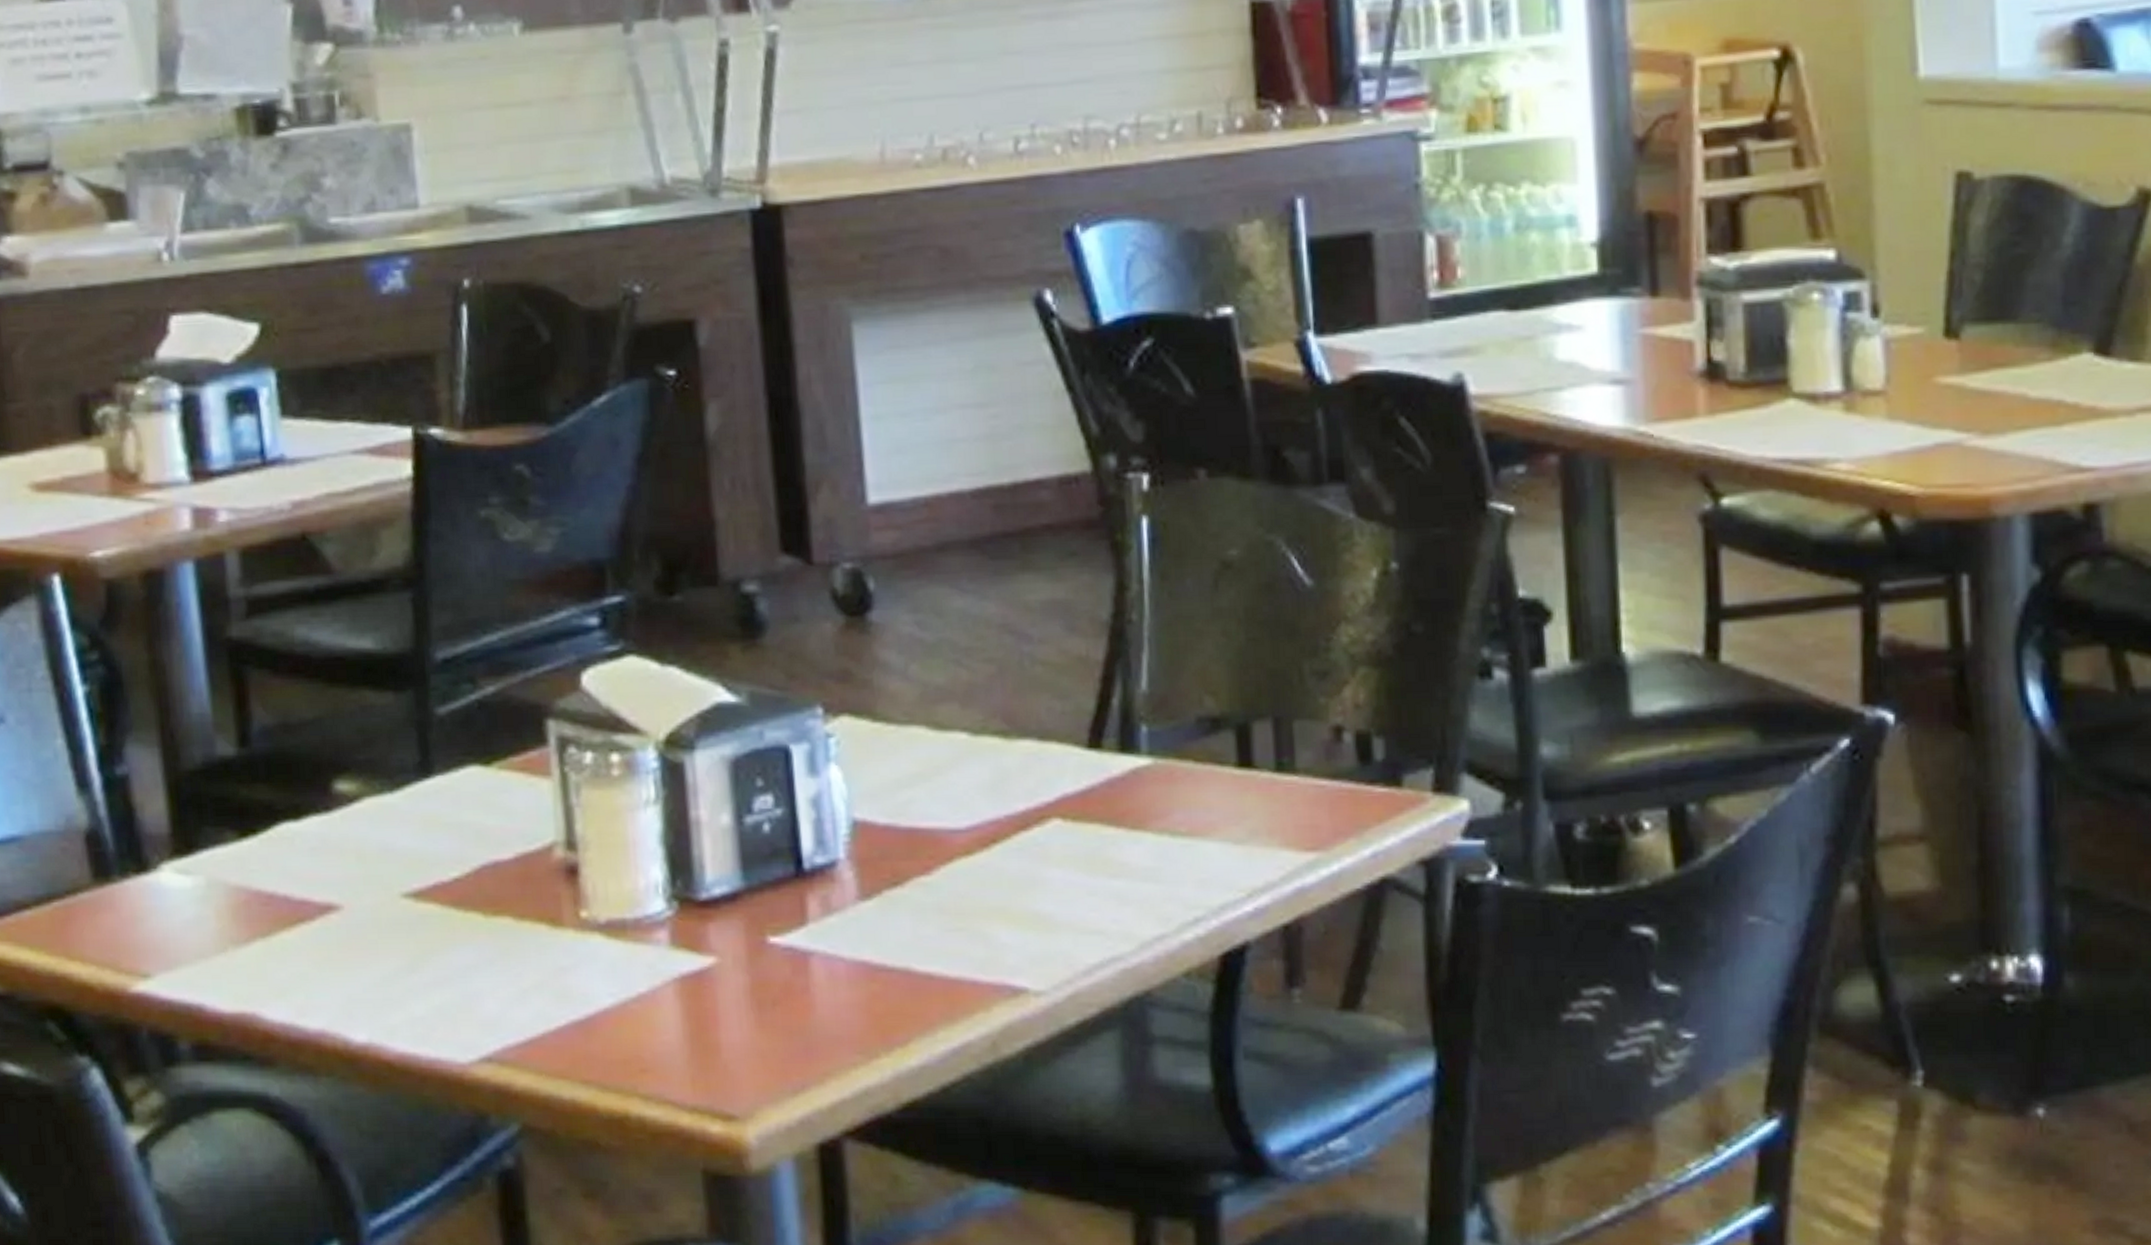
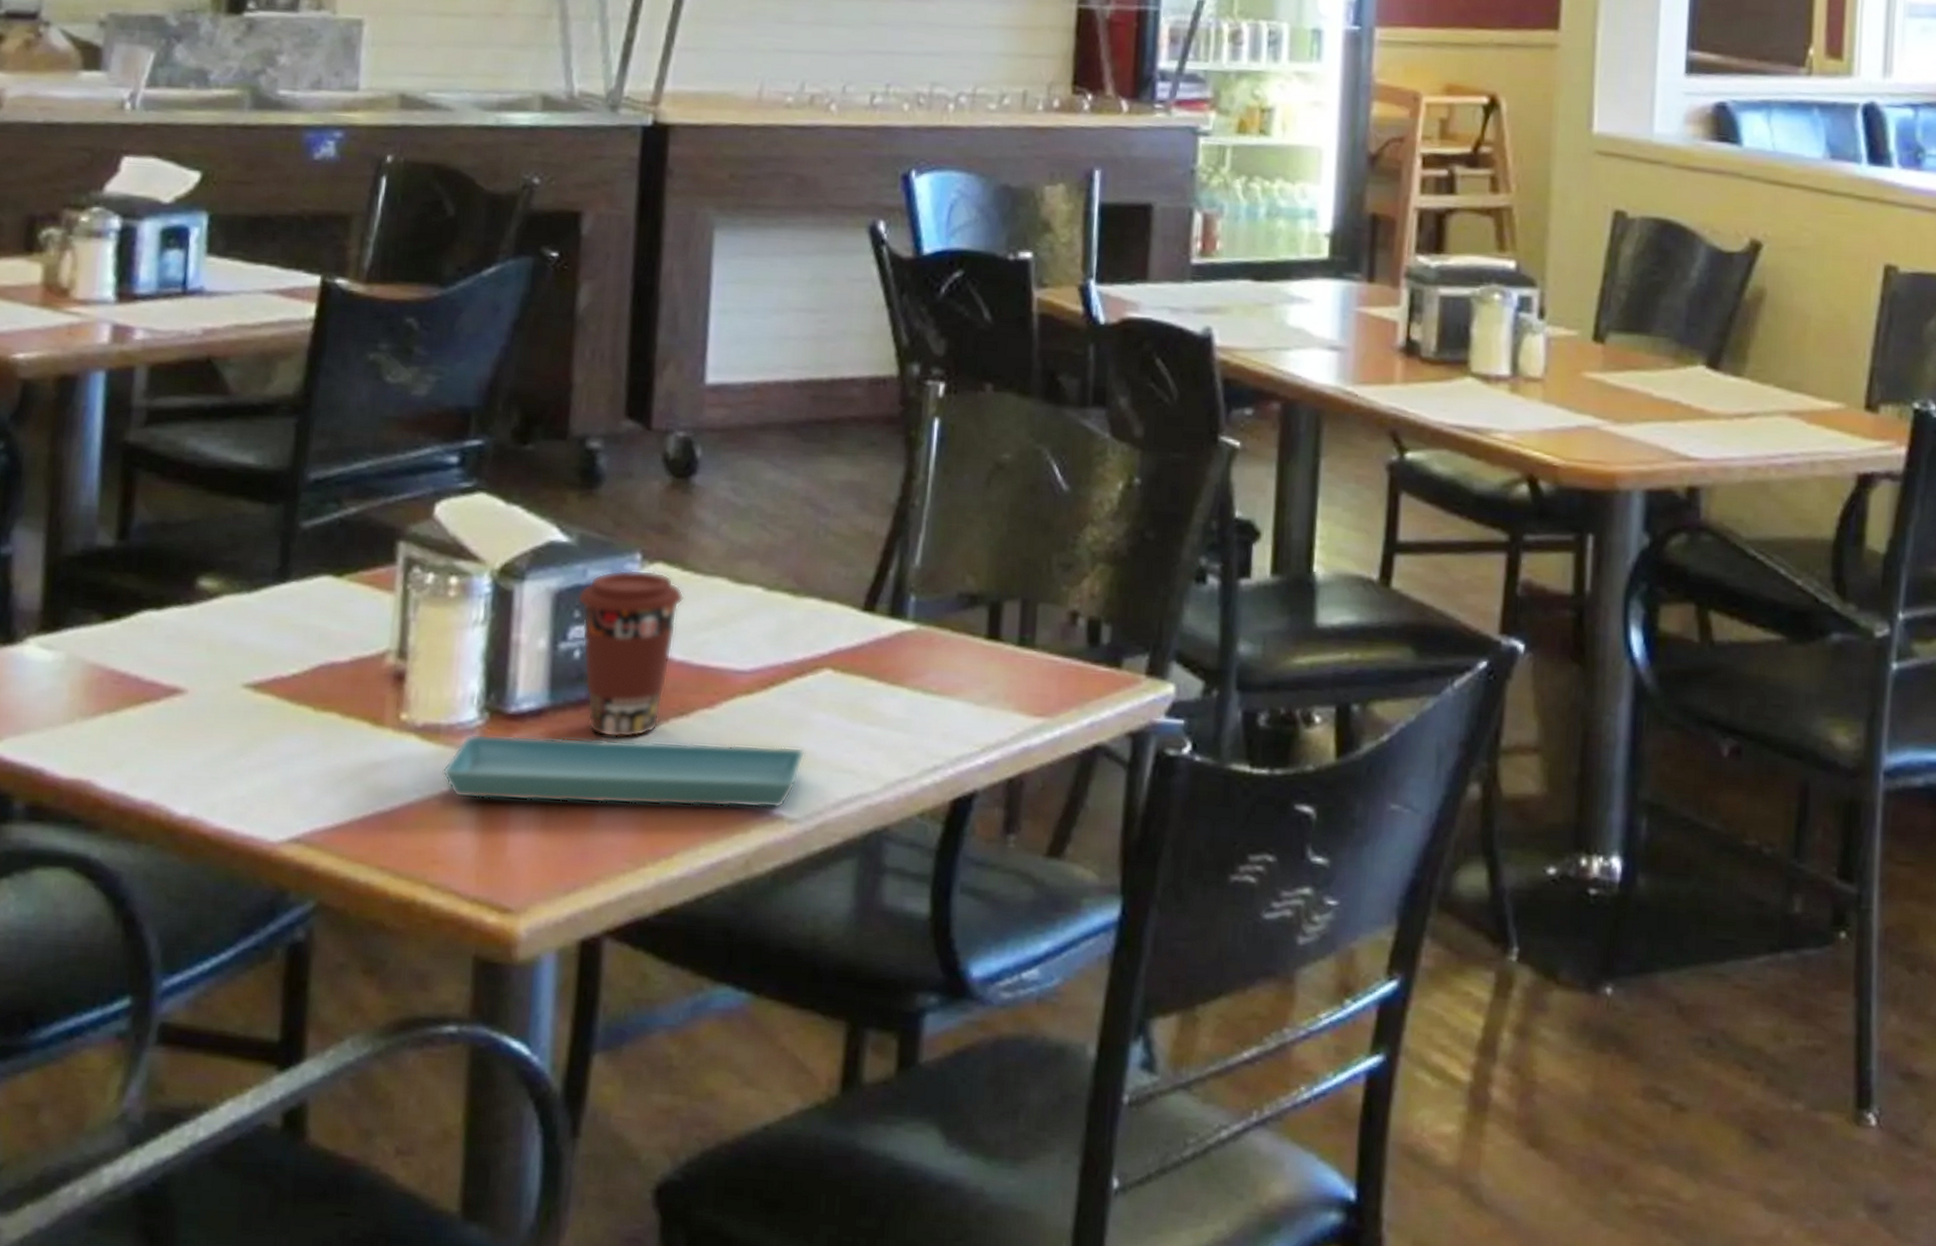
saucer: none [635,910,1044,998] -> present [442,733,806,809]
coffee cup: none [756,725,879,918] -> present [577,569,684,738]

